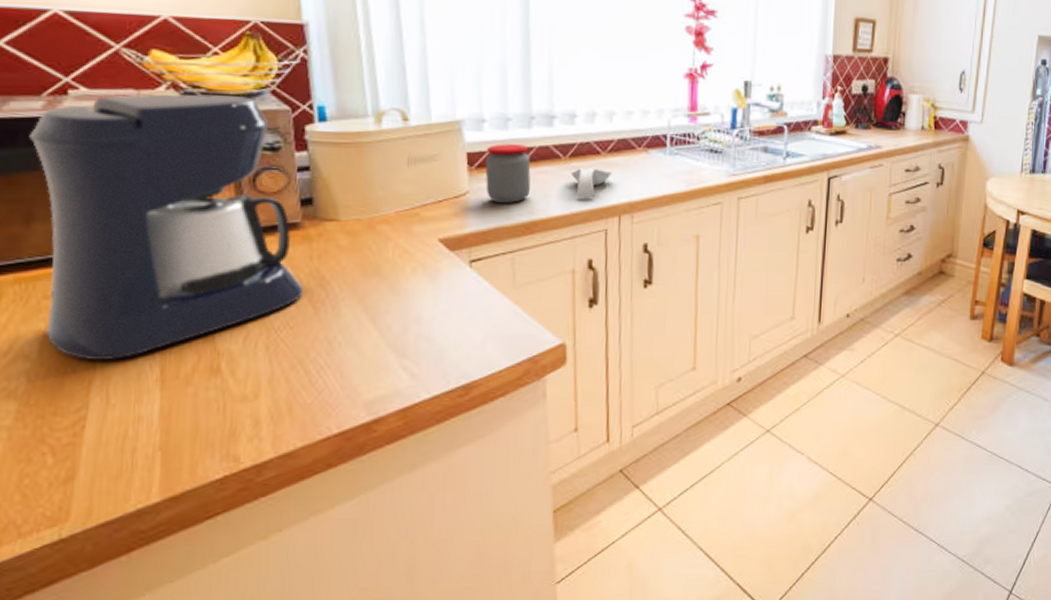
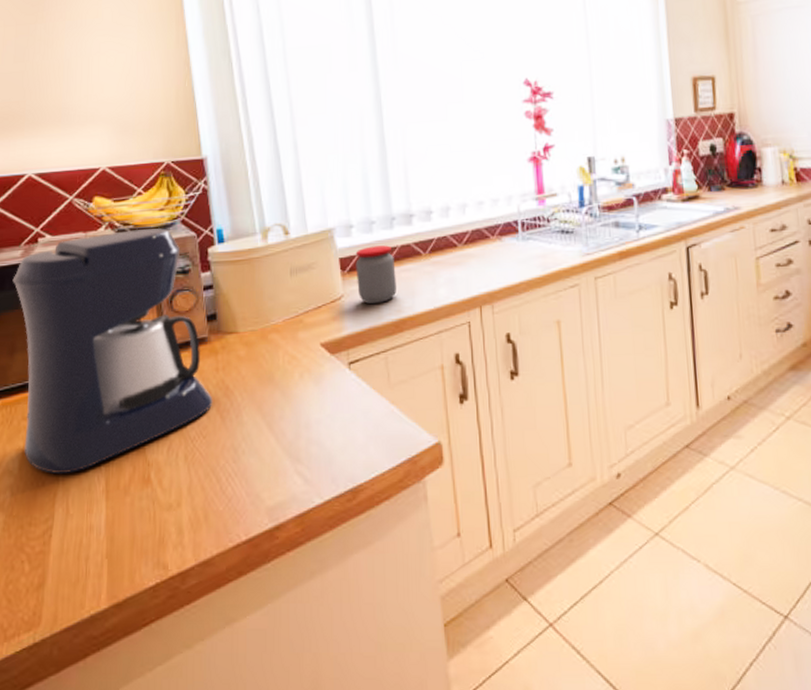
spoon rest: present [570,168,612,198] -> none [431,261,469,293]

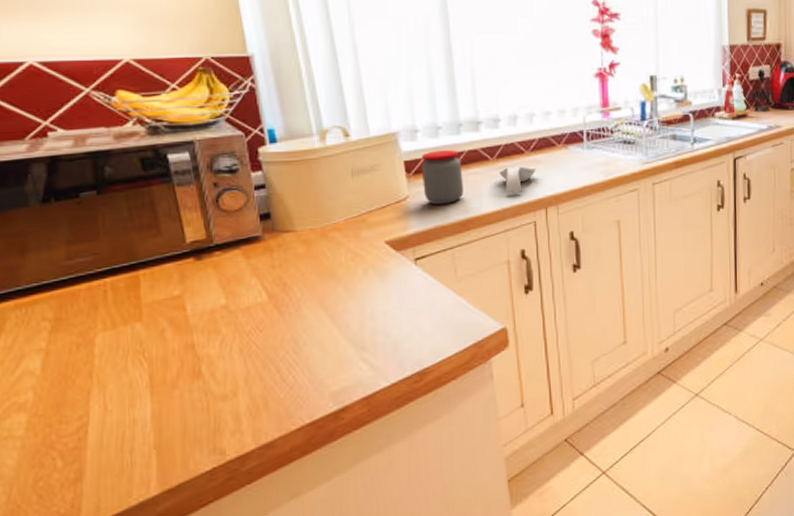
coffee maker: present [12,228,213,475] -> none [17,126,270,373]
spoon rest: none [431,261,469,293] -> present [498,166,536,195]

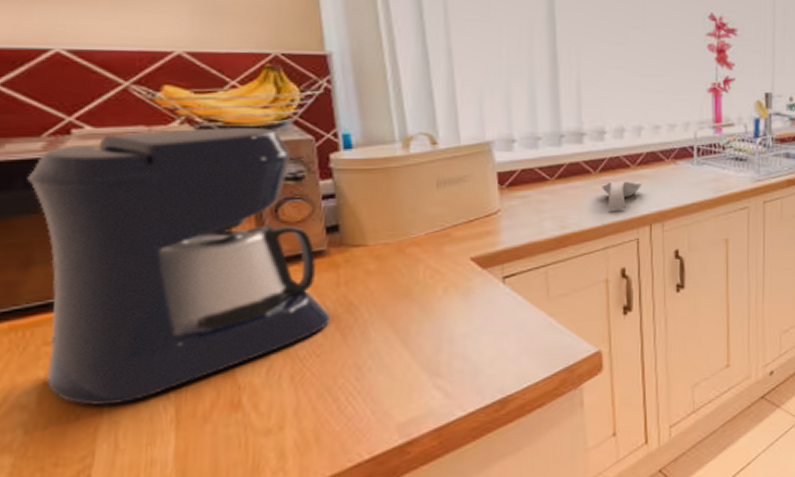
coffee maker: none [17,126,270,373] -> present [27,128,332,406]
jar: present [421,150,464,205] -> none [516,162,563,220]

